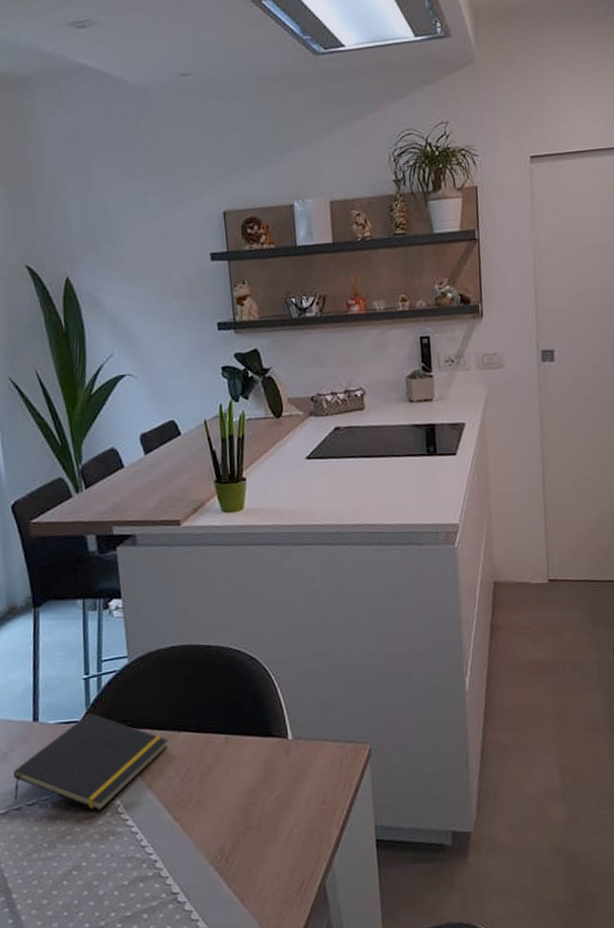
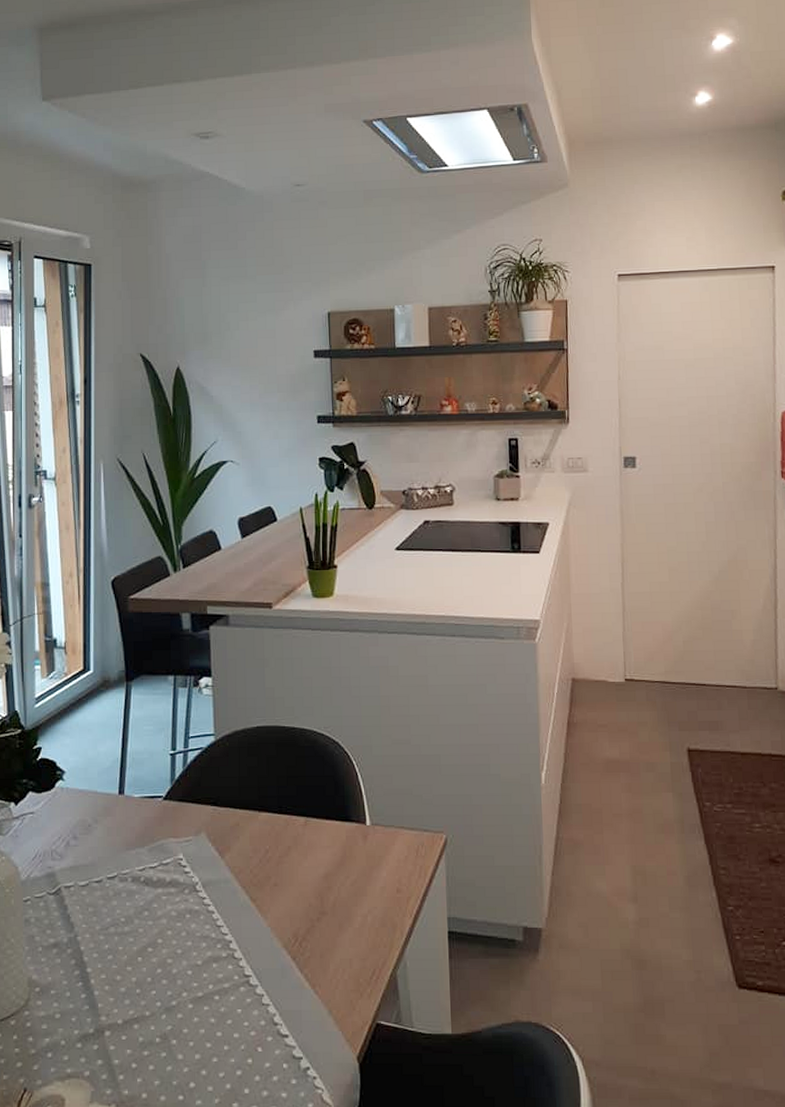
notepad: present [13,712,168,811] -> none [95,788,249,888]

